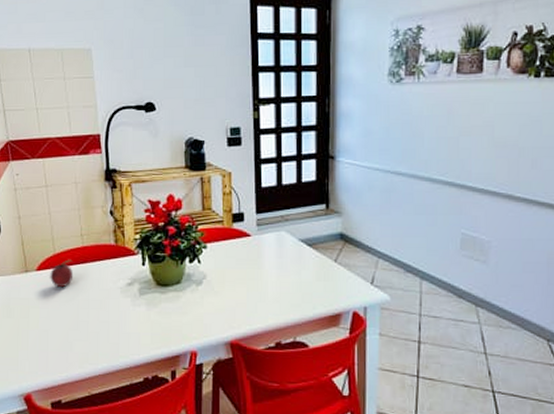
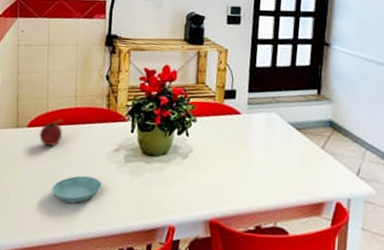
saucer: none [70,312,120,339] -> present [52,175,102,203]

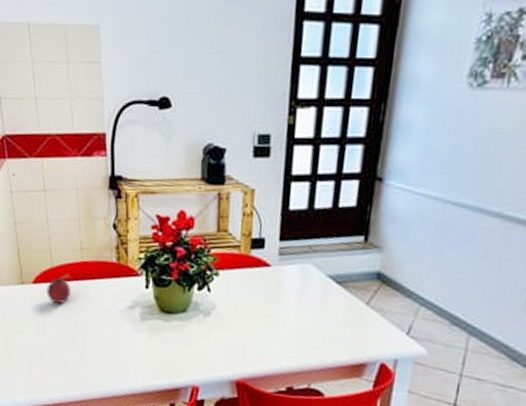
saucer: present [52,175,102,203] -> none [66,334,119,362]

